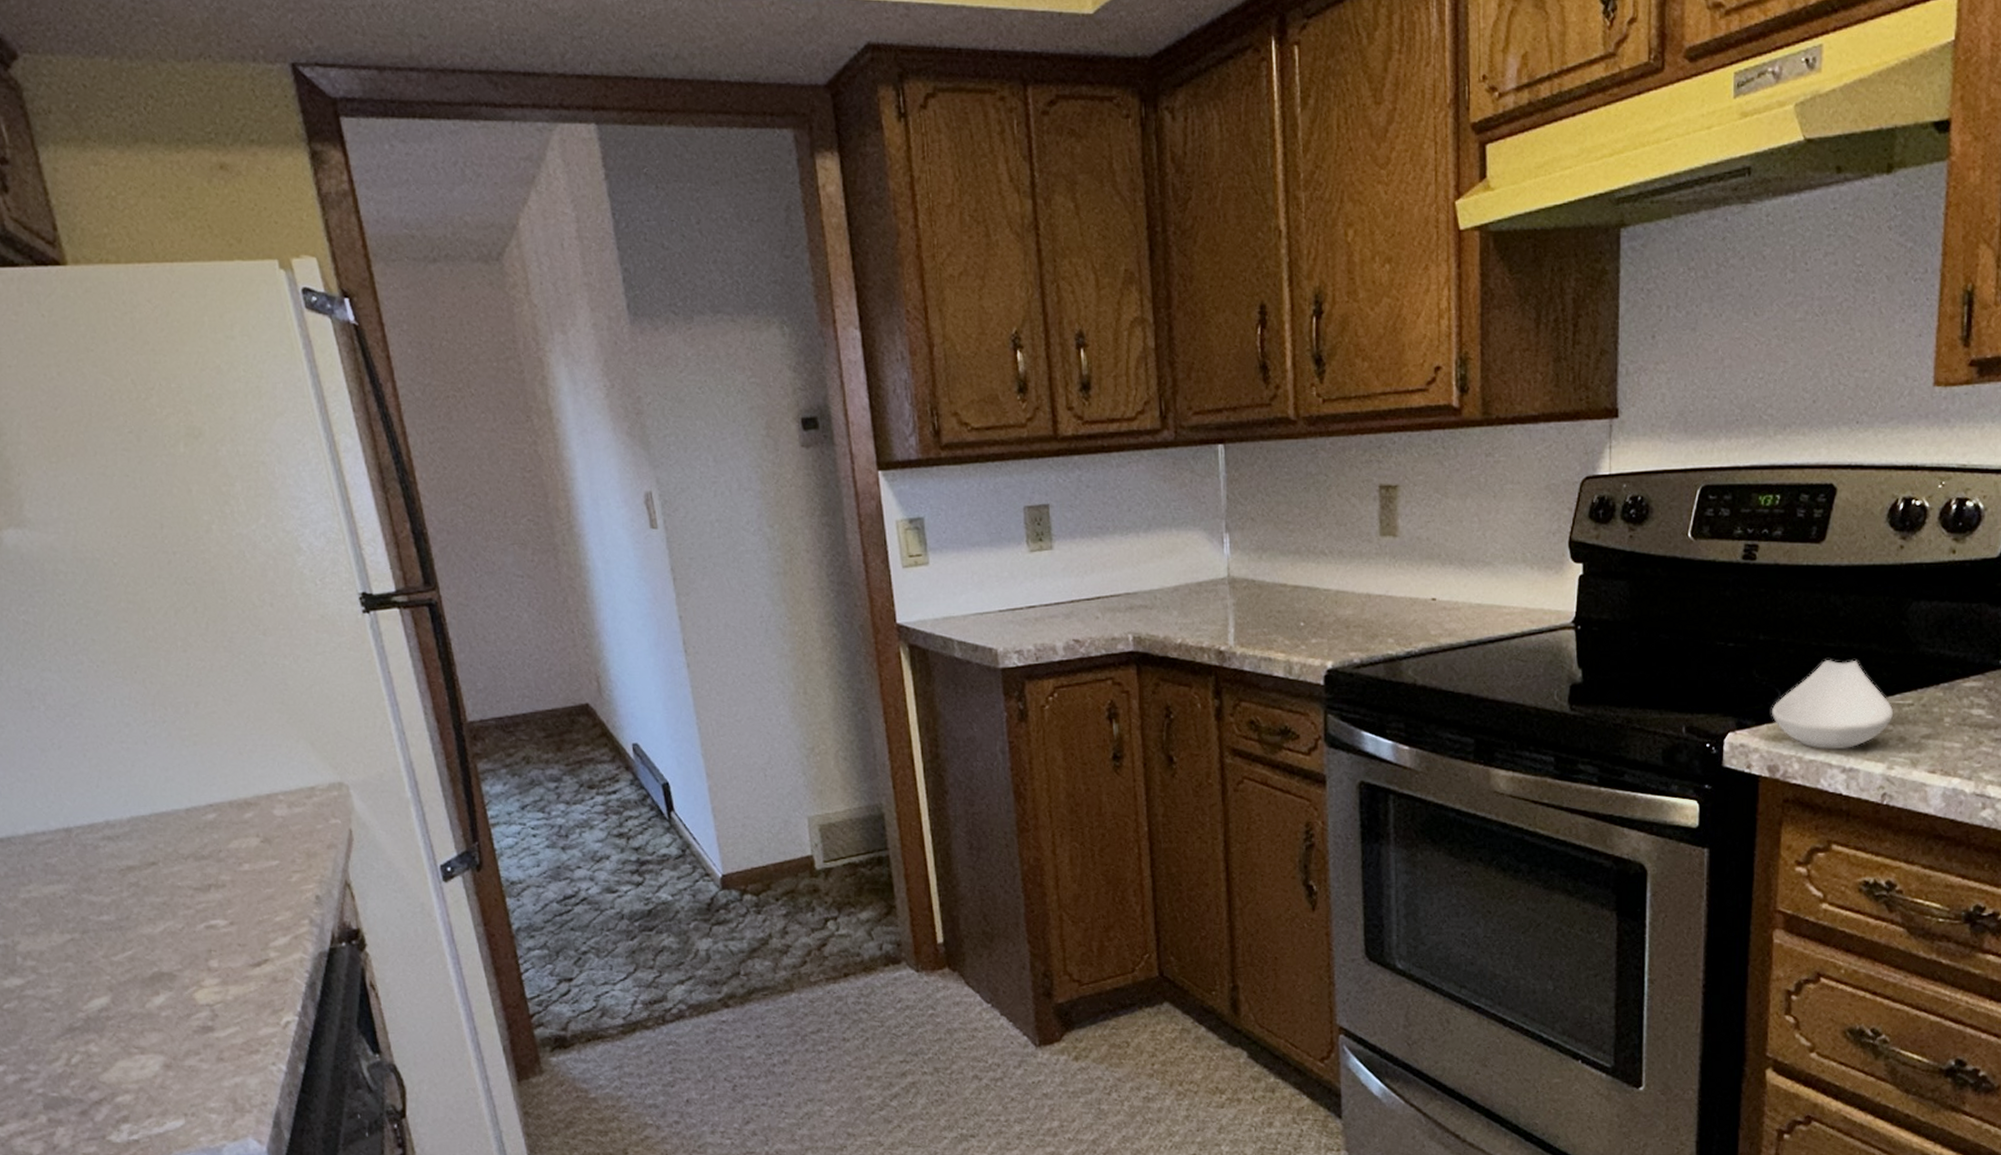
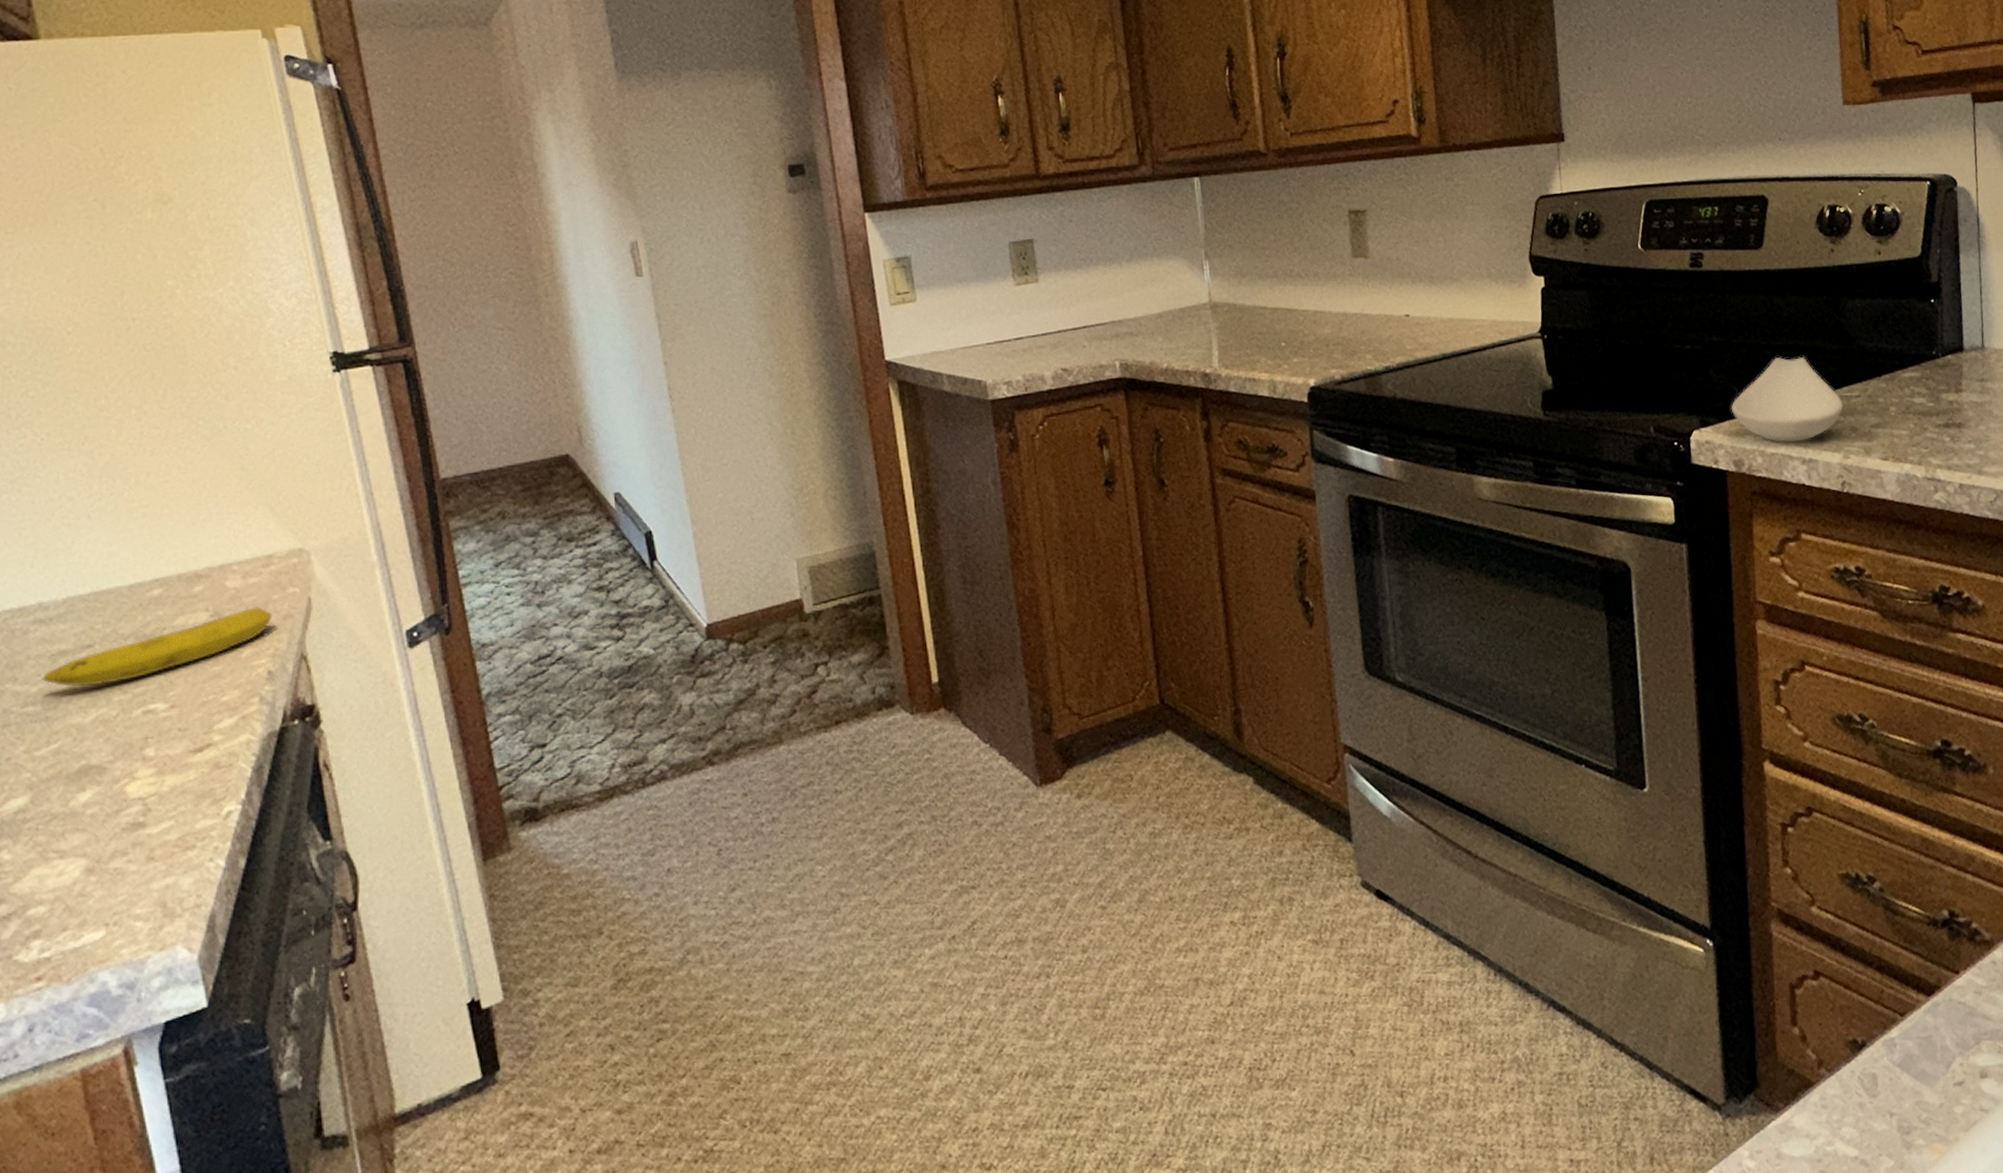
fruit: none [113,834,318,899] -> present [42,606,273,686]

